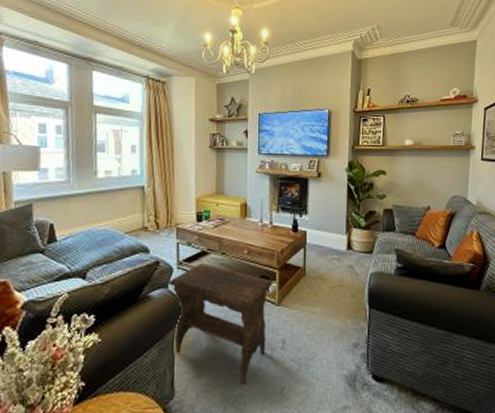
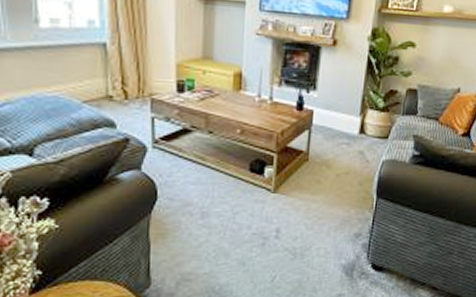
footstool: present [169,263,273,385] -> none [142,143,270,273]

